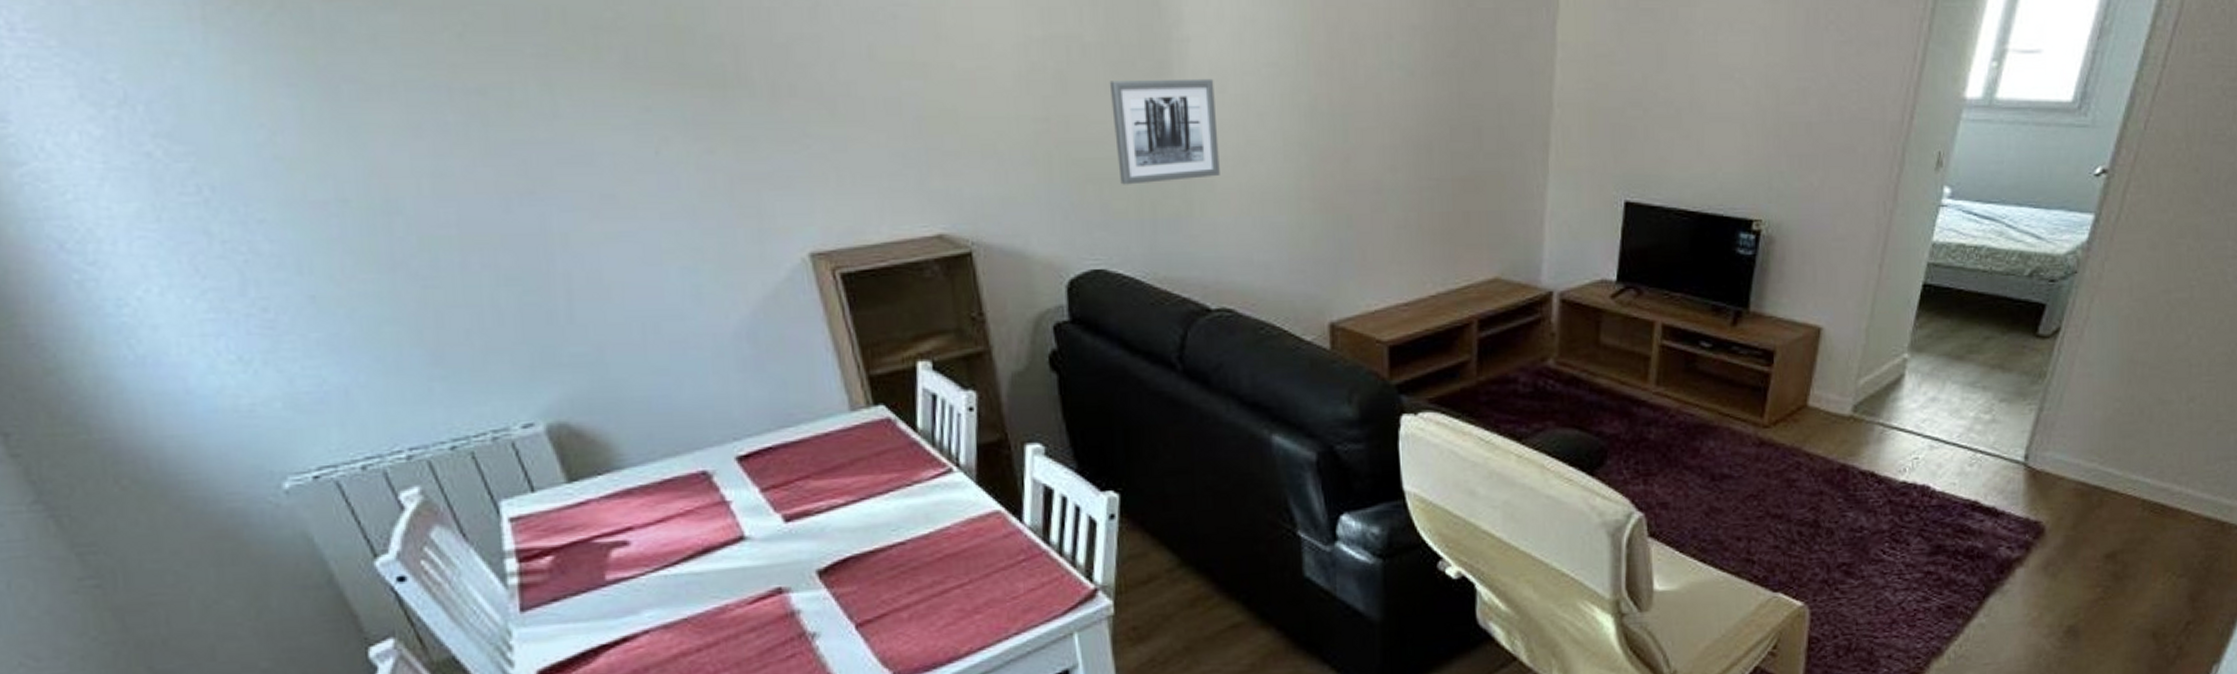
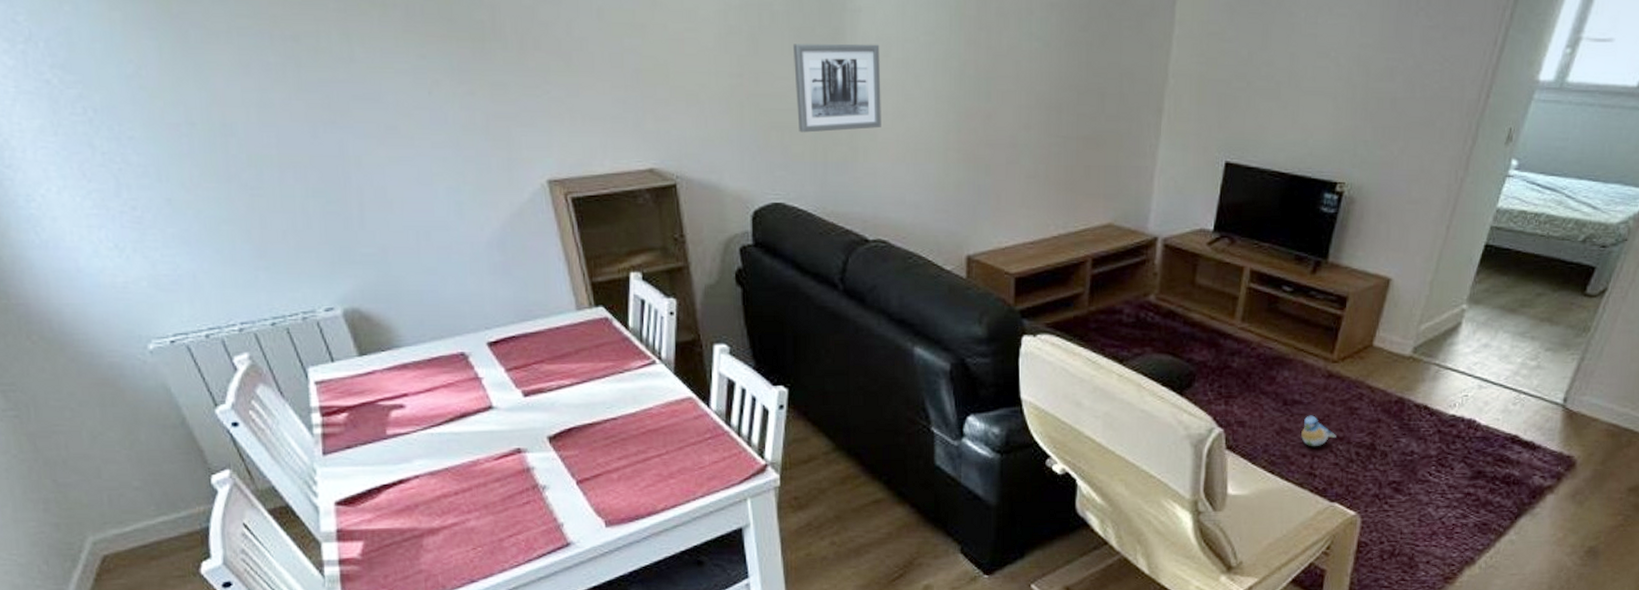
plush toy: none [1734,491,1774,527] -> present [1301,415,1336,446]

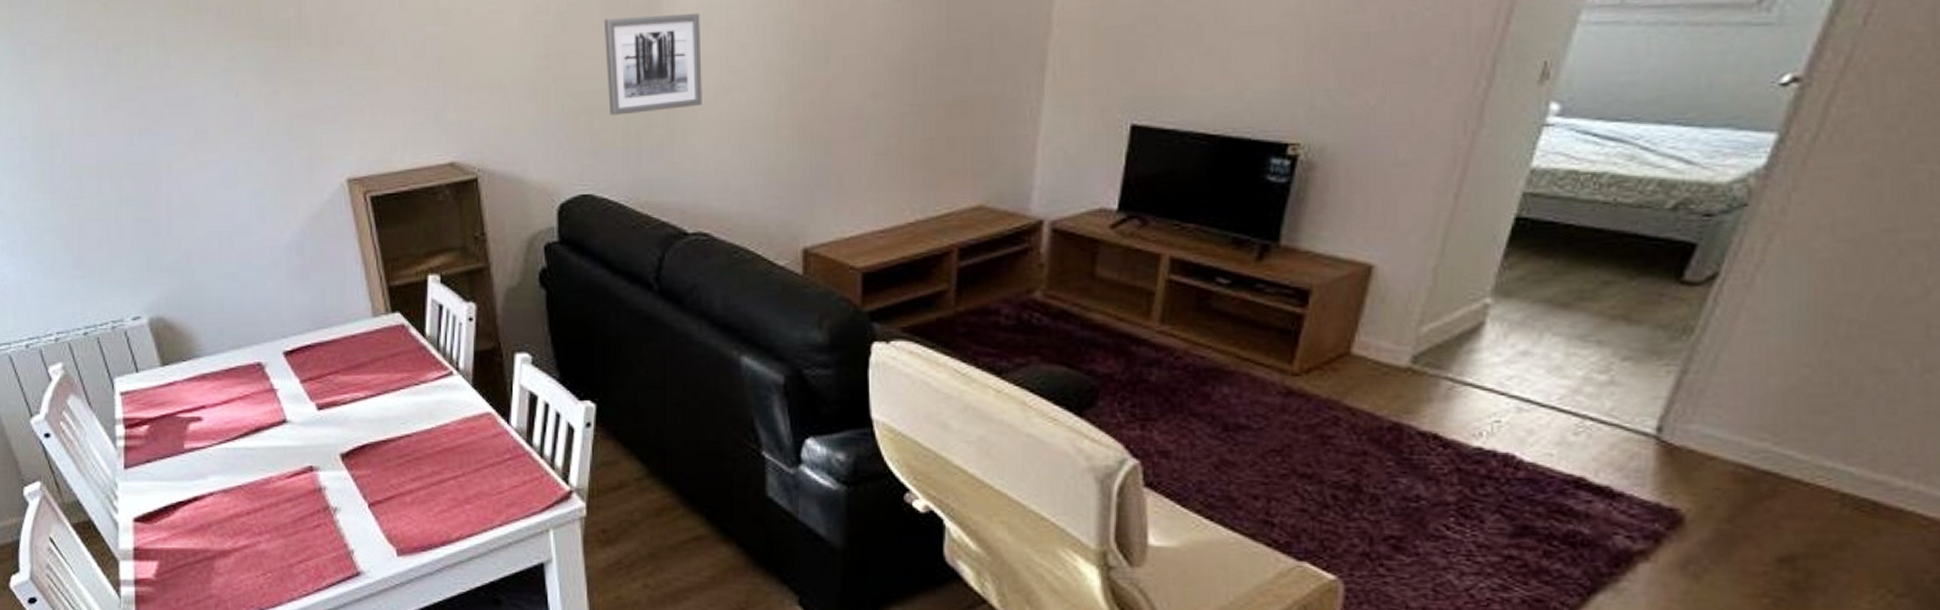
plush toy: present [1301,415,1336,446] -> none [1251,444,1302,485]

